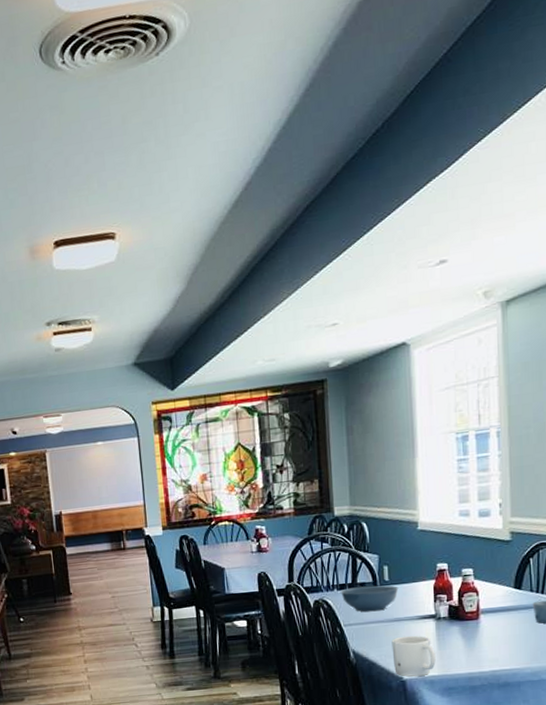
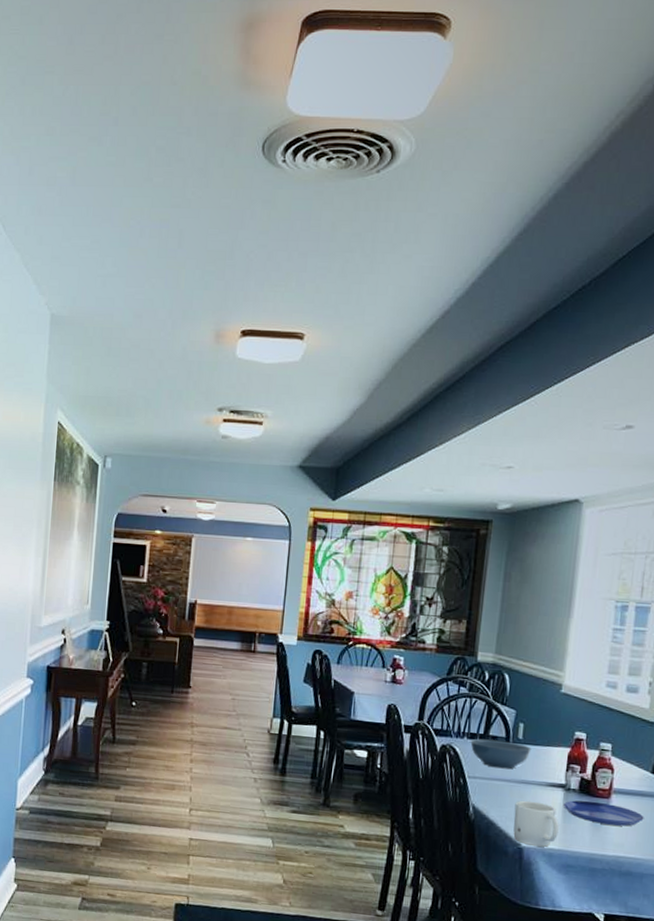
plate: none [437,624,513,645] -> present [564,800,644,827]

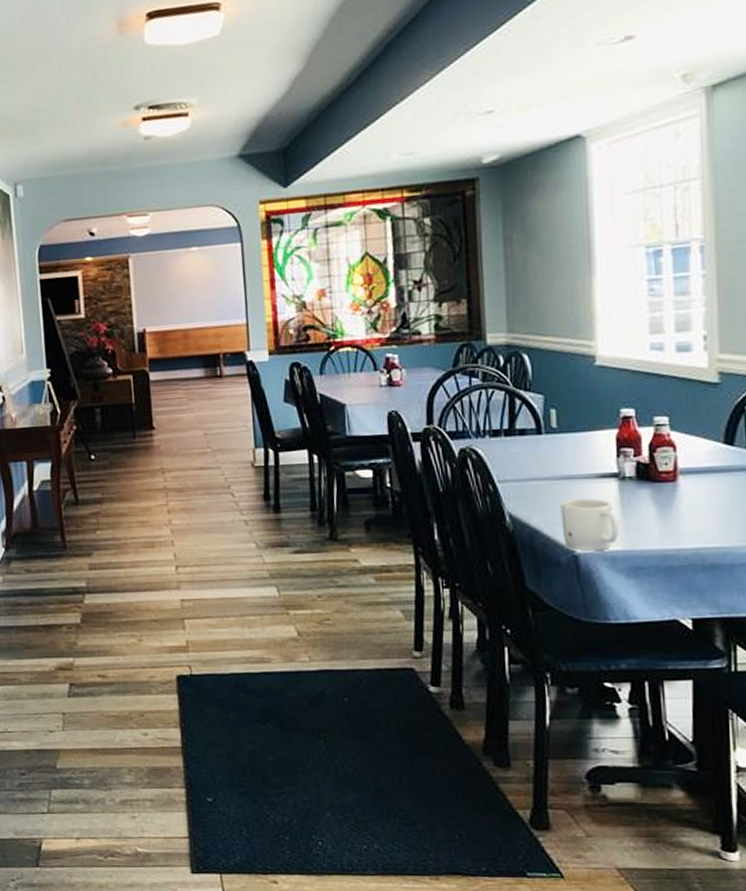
bowl: present [470,738,532,769] -> none [494,433,570,465]
plate: present [564,800,644,827] -> none [620,487,723,513]

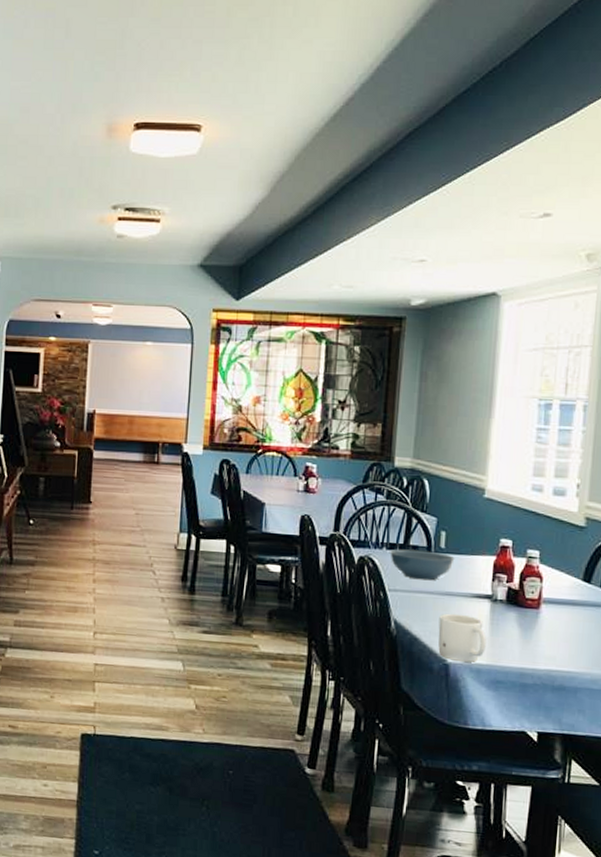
bowl: none [494,433,570,465] -> present [390,549,455,580]

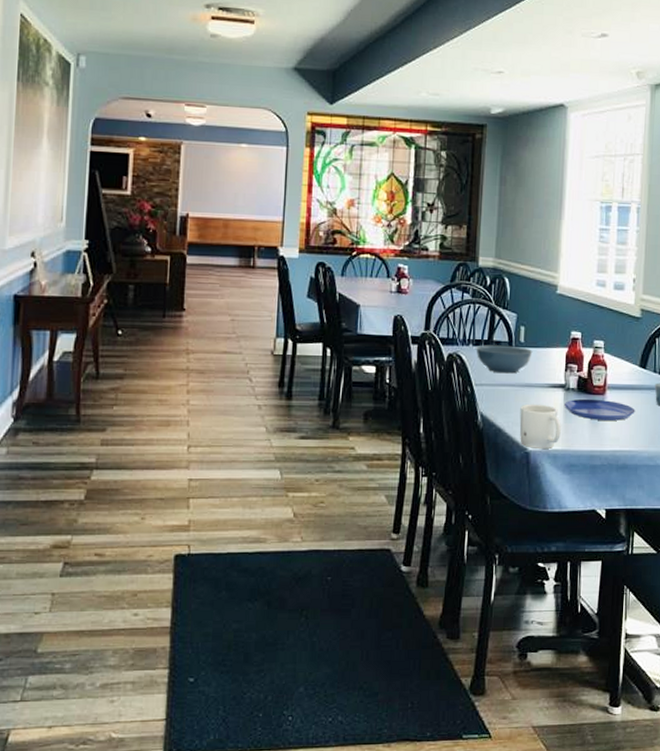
plate: none [491,611,576,638] -> present [564,398,635,421]

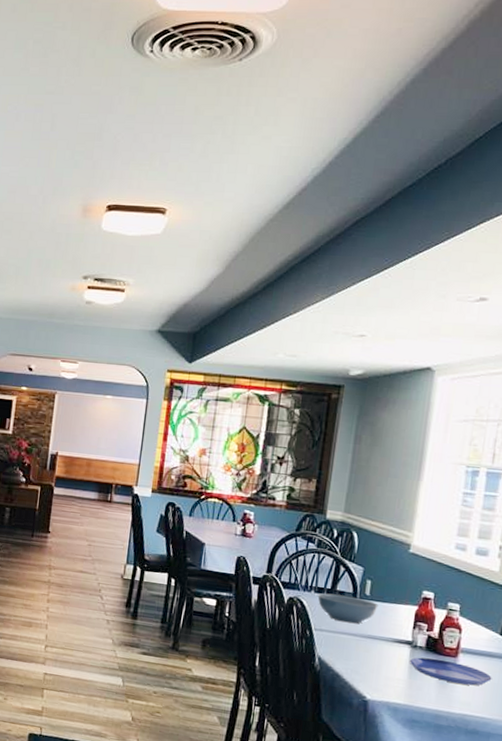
mug: present [519,404,561,450] -> none [358,654,405,701]

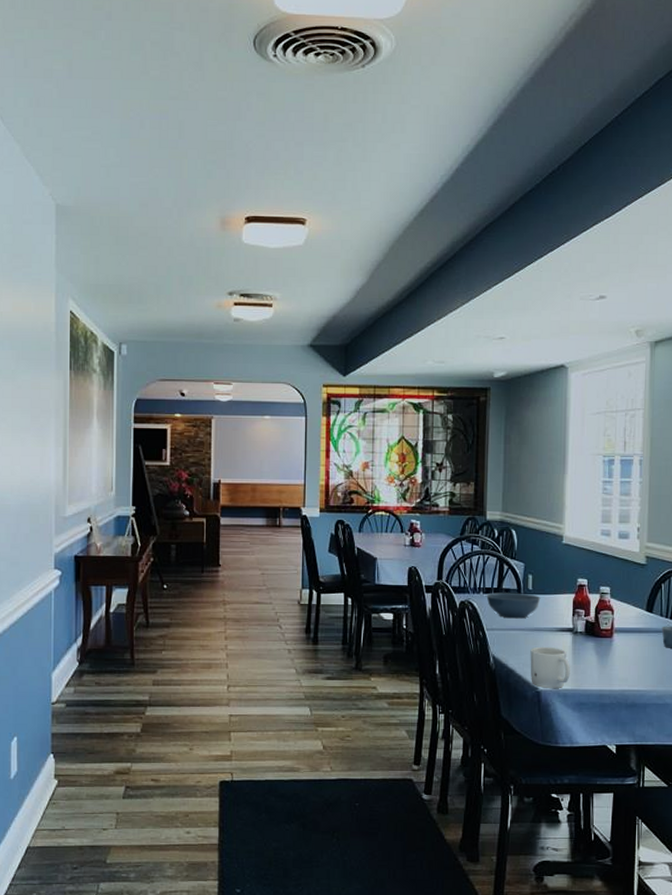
mug: none [358,654,405,701] -> present [530,646,570,689]
plate: present [410,657,492,686] -> none [573,641,643,662]

